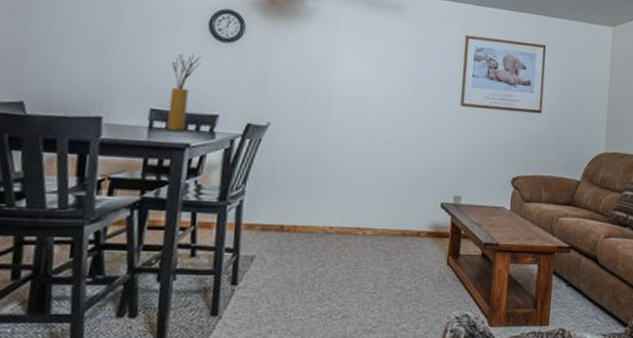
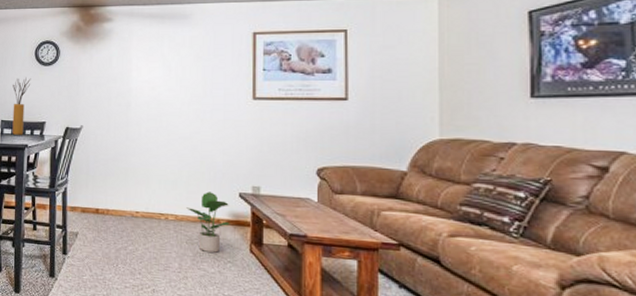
potted plant: none [387,202,431,269] -> present [186,192,231,254]

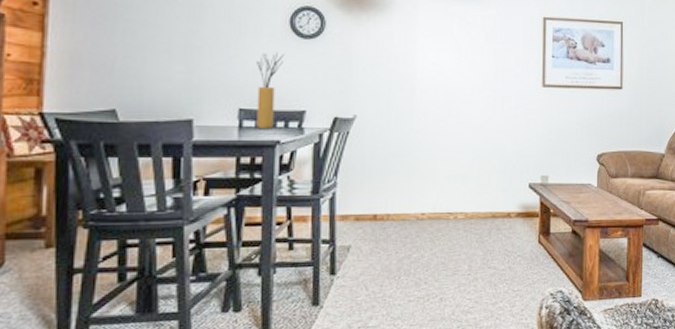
potted plant: present [186,192,231,254] -> none [477,184,521,250]

